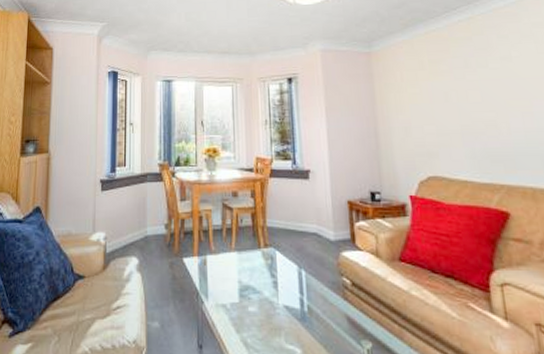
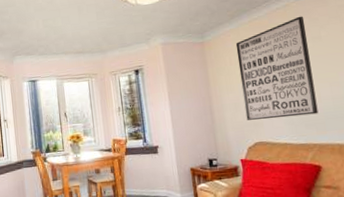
wall art: none [408,31,507,150] -> present [235,16,319,120]

